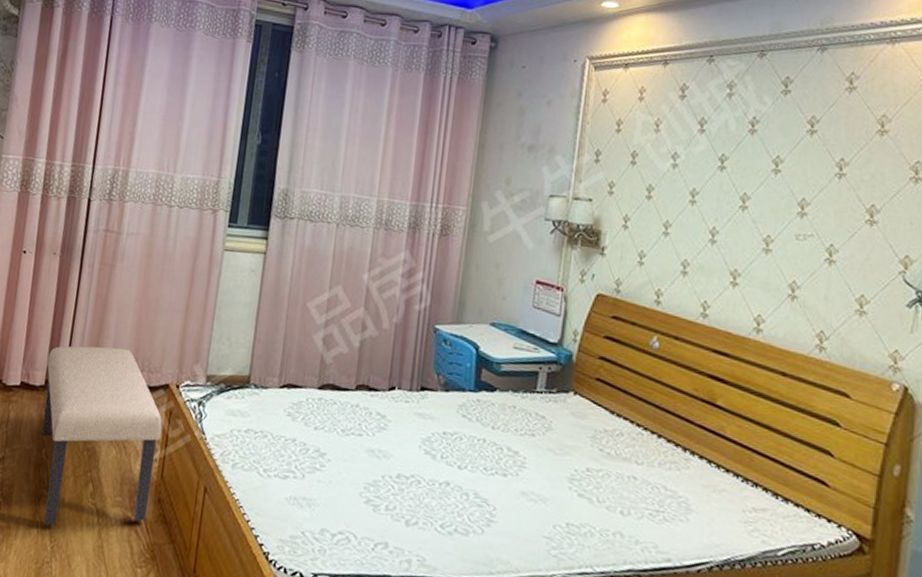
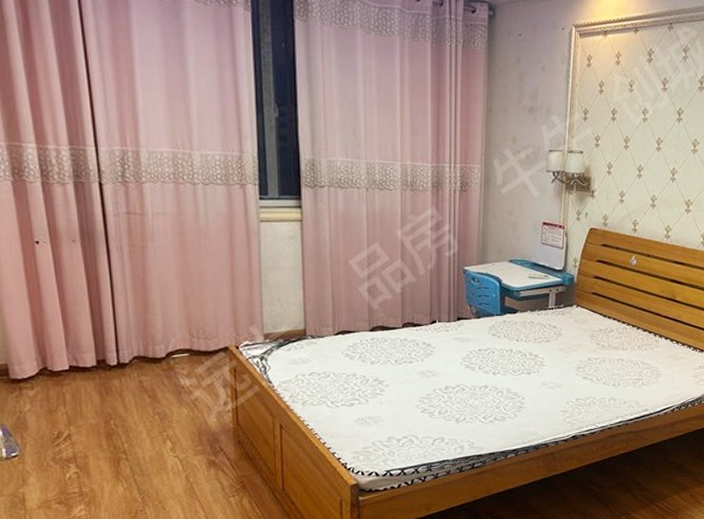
bench: present [41,346,163,526] -> none [94,321,230,482]

